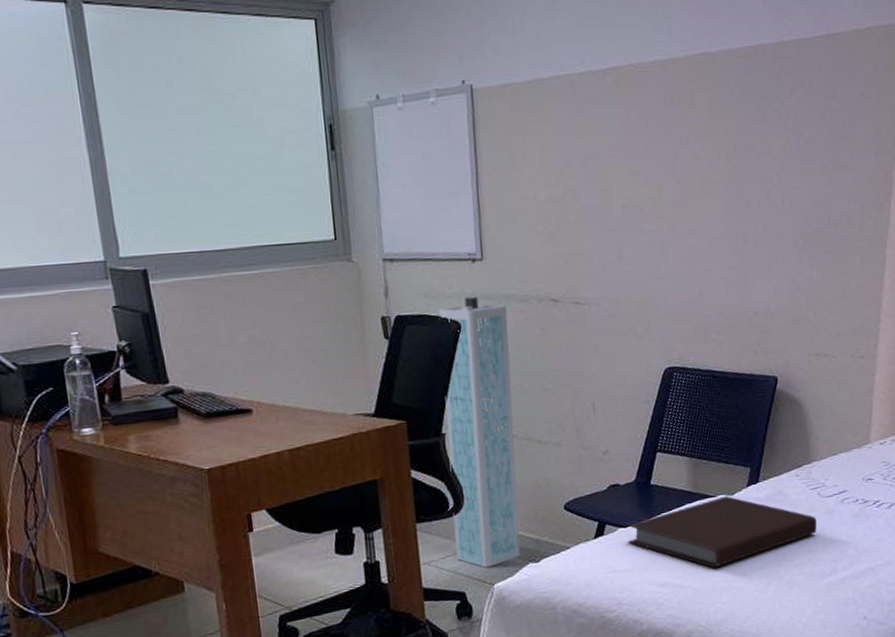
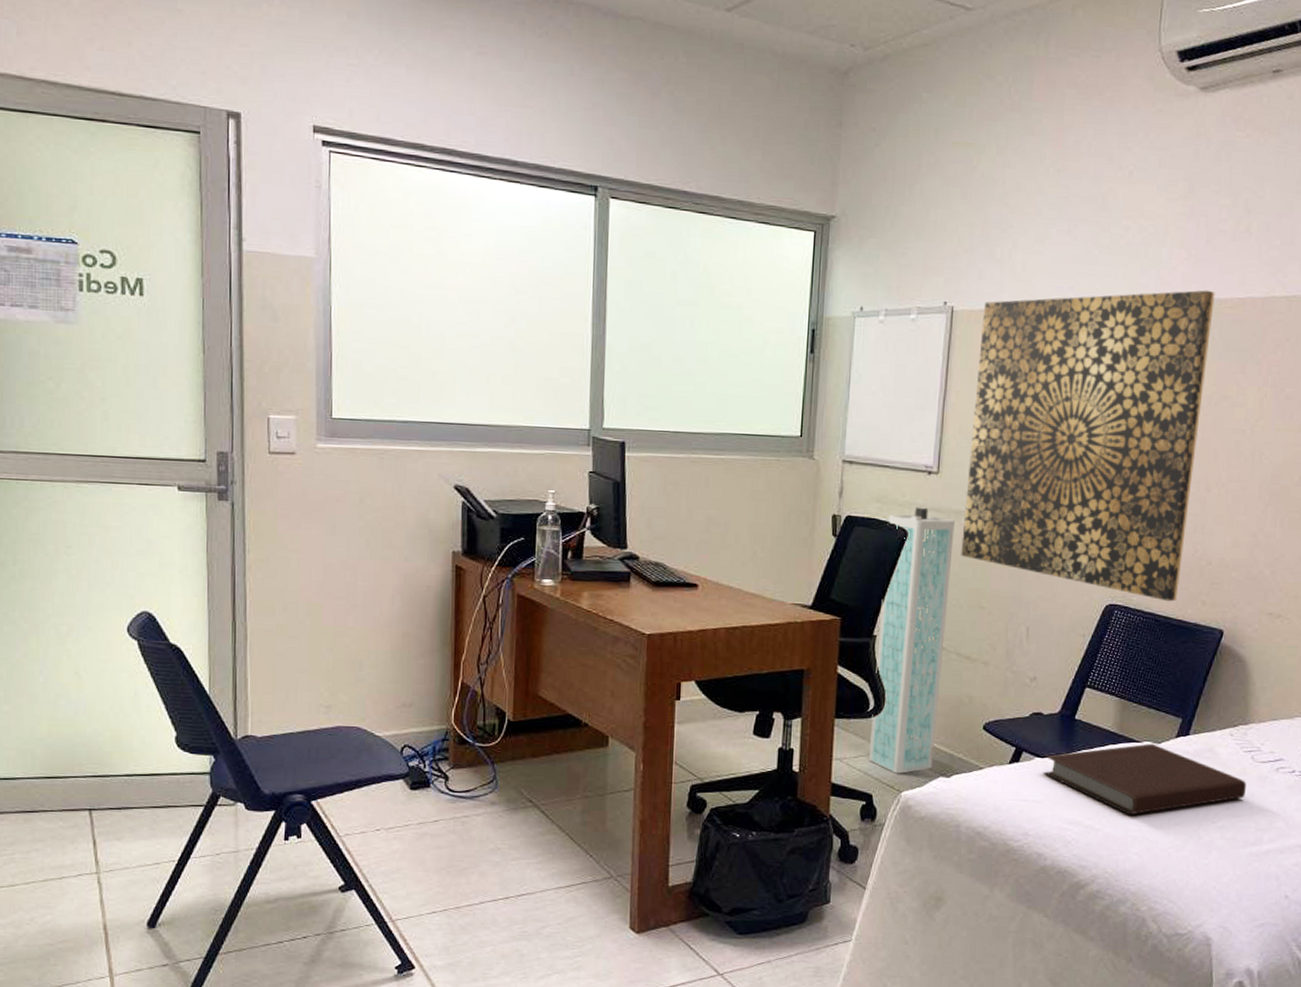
wall art: none [503,41,731,357] -> present [961,290,1215,602]

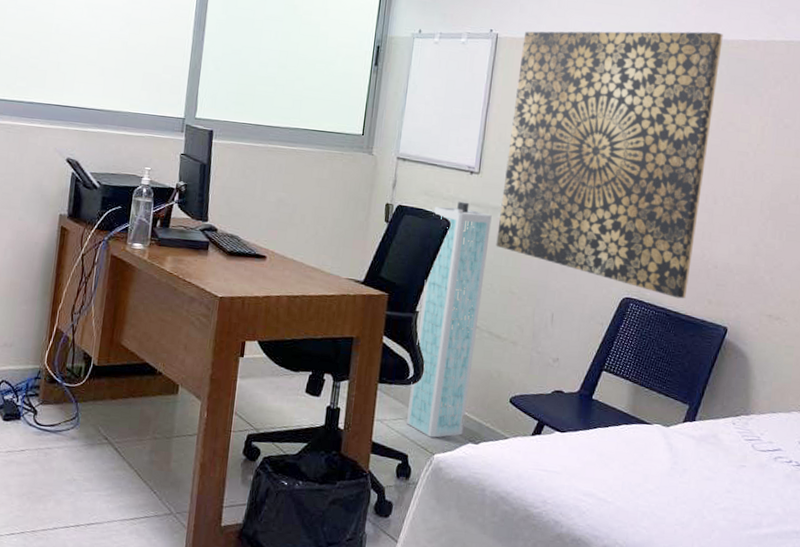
notebook: present [1043,743,1246,815] -> none [562,426,747,492]

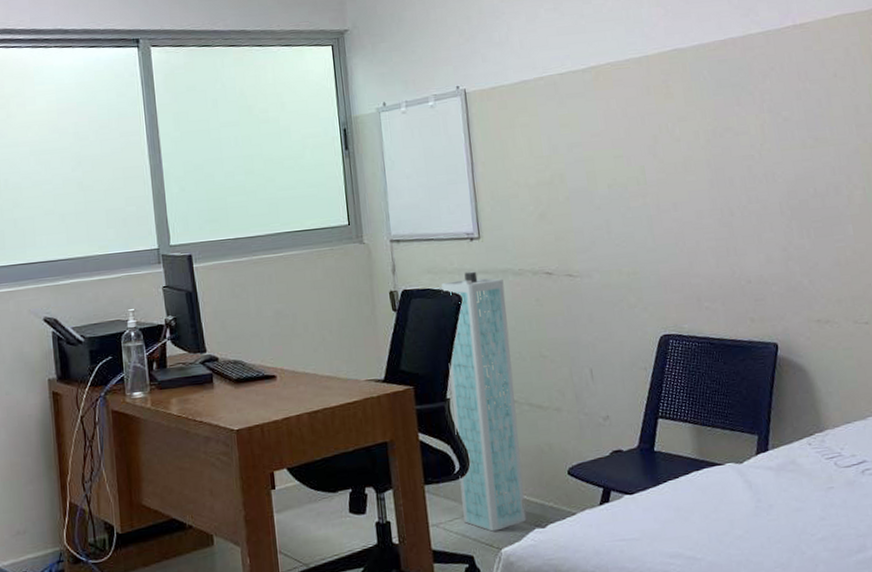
wall art: present [496,31,723,299] -> none [492,38,726,324]

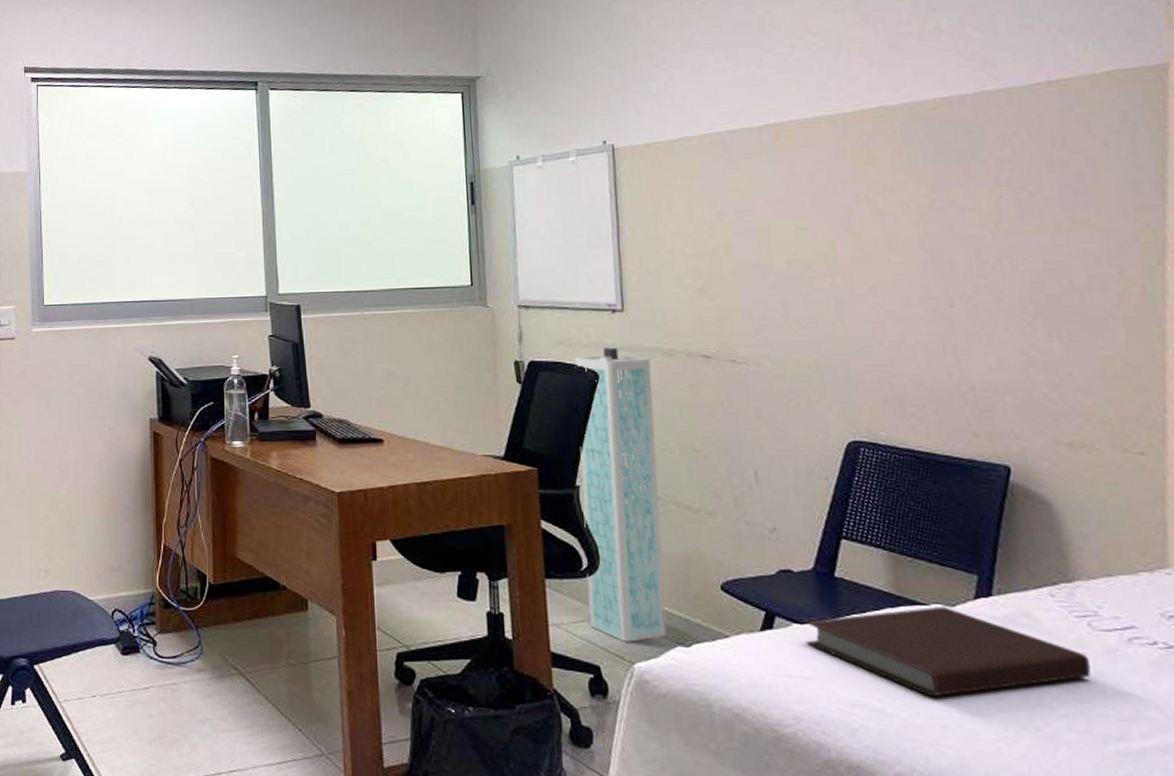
notebook: none [633,464,838,540] -> present [805,606,1091,697]

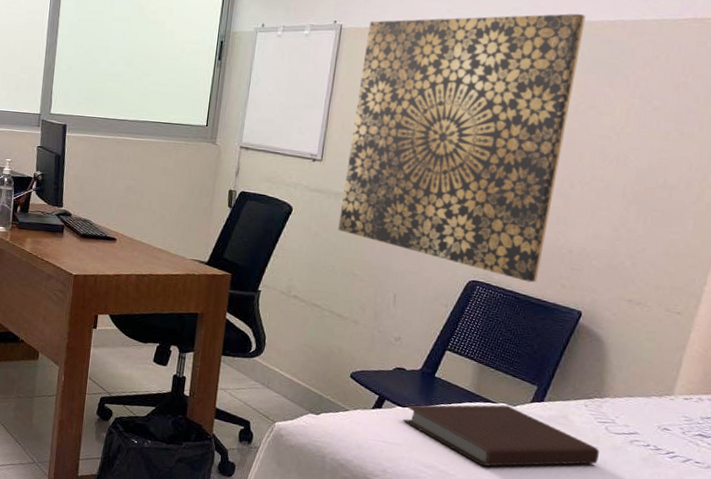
air purifier: present [575,347,667,642] -> none [248,187,334,408]
wall art: none [646,94,938,435] -> present [338,13,586,283]

